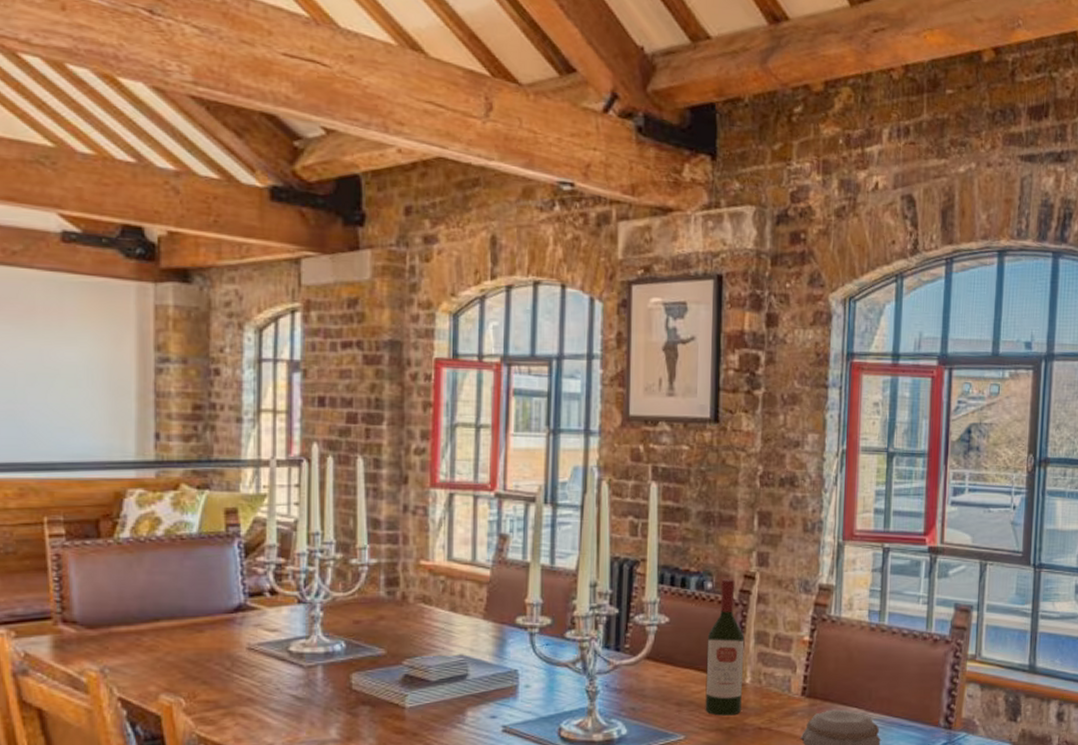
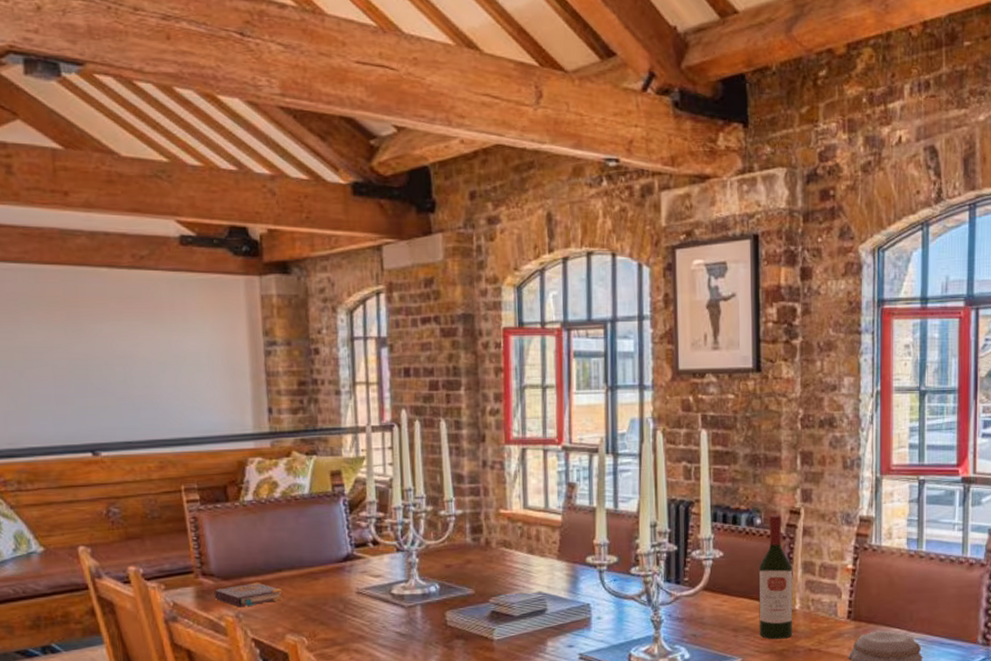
book: none [75,632,159,660] -> present [214,582,283,606]

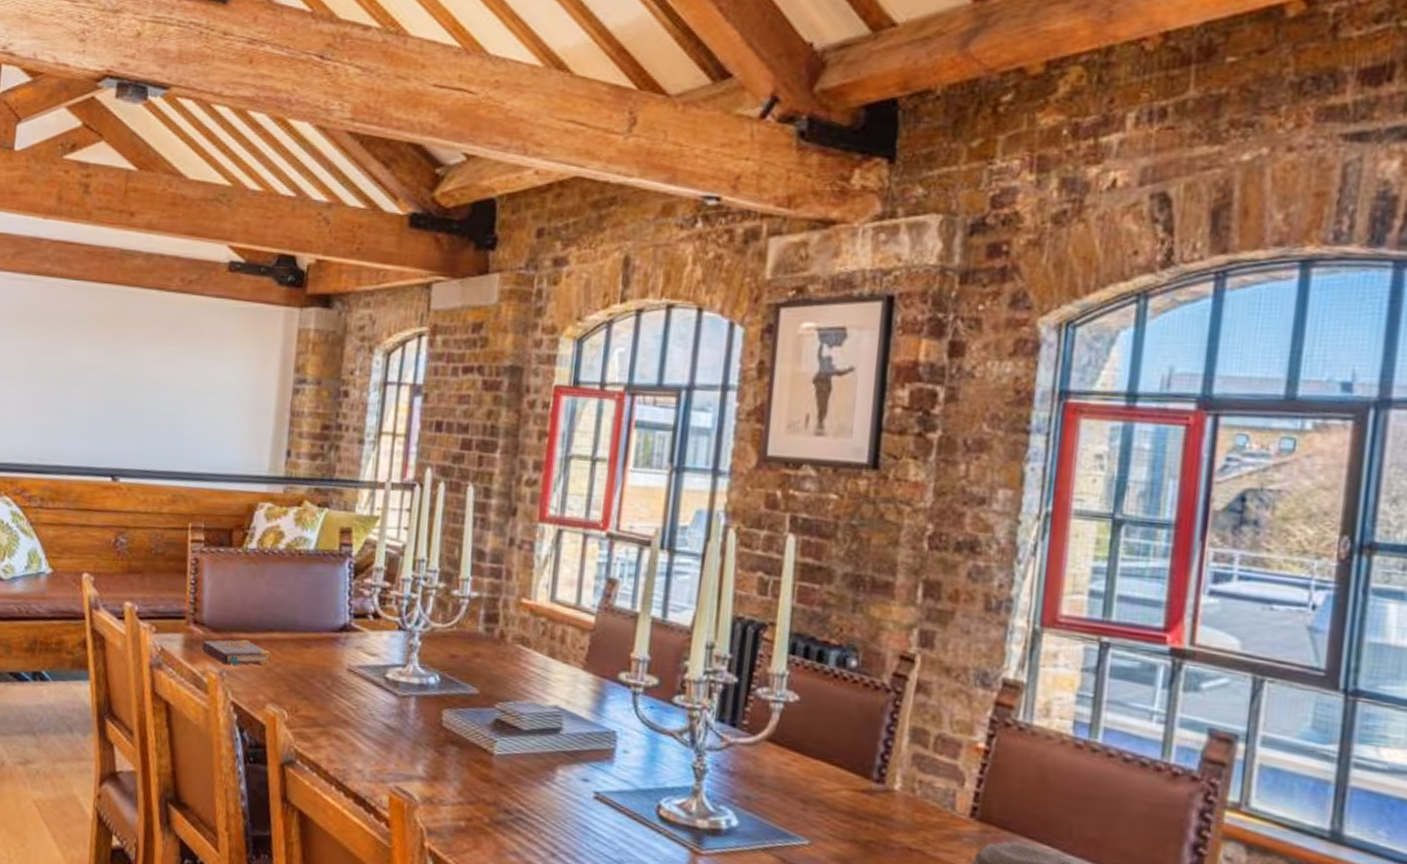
wine bottle: present [758,515,793,639] -> none [838,657,896,827]

